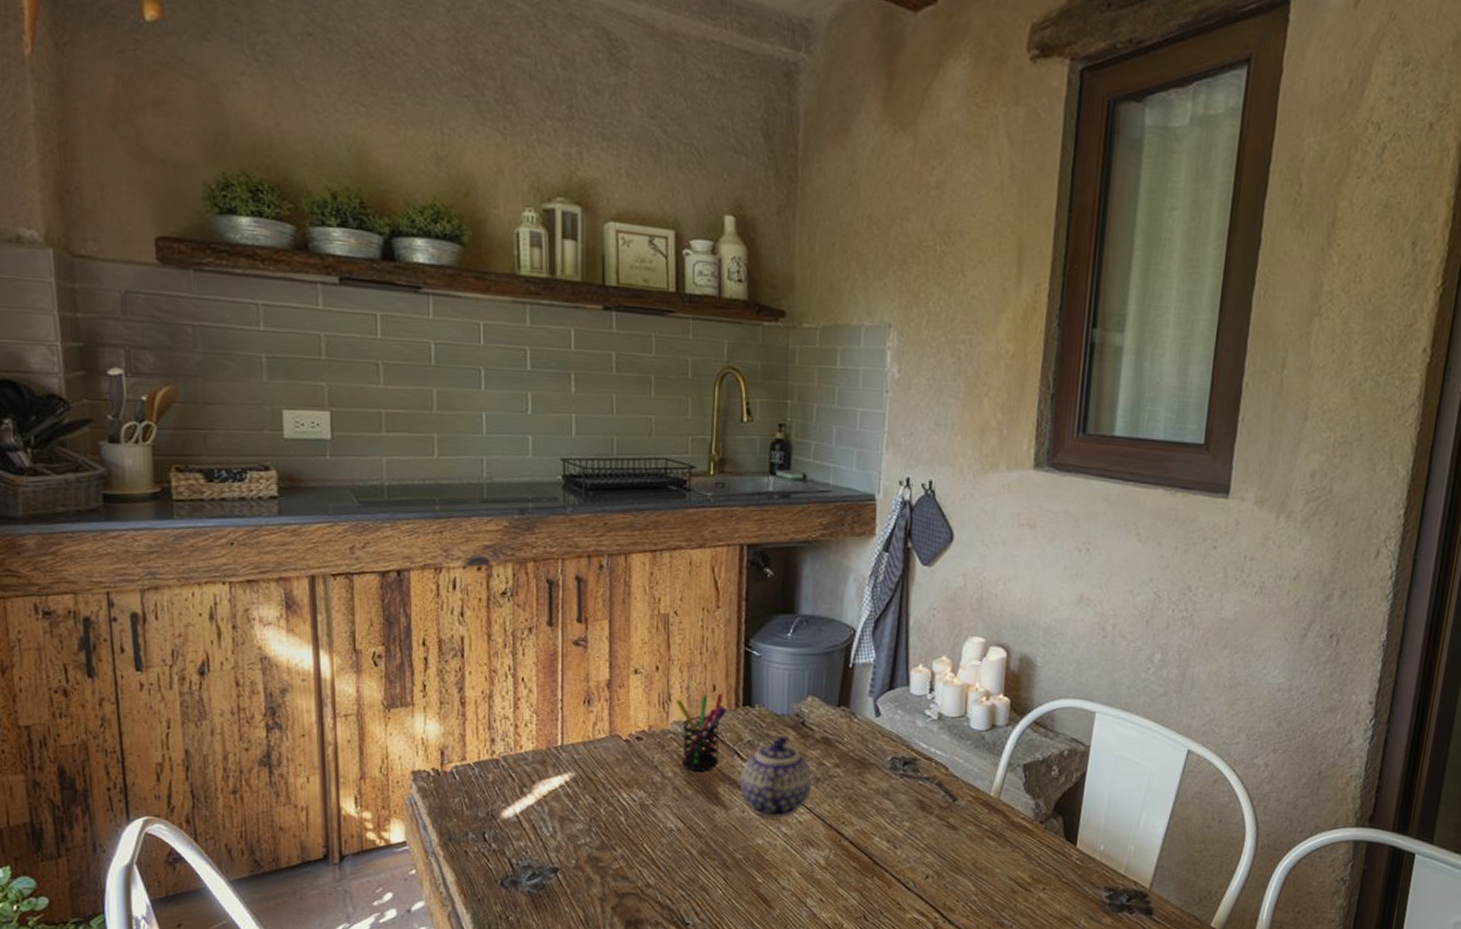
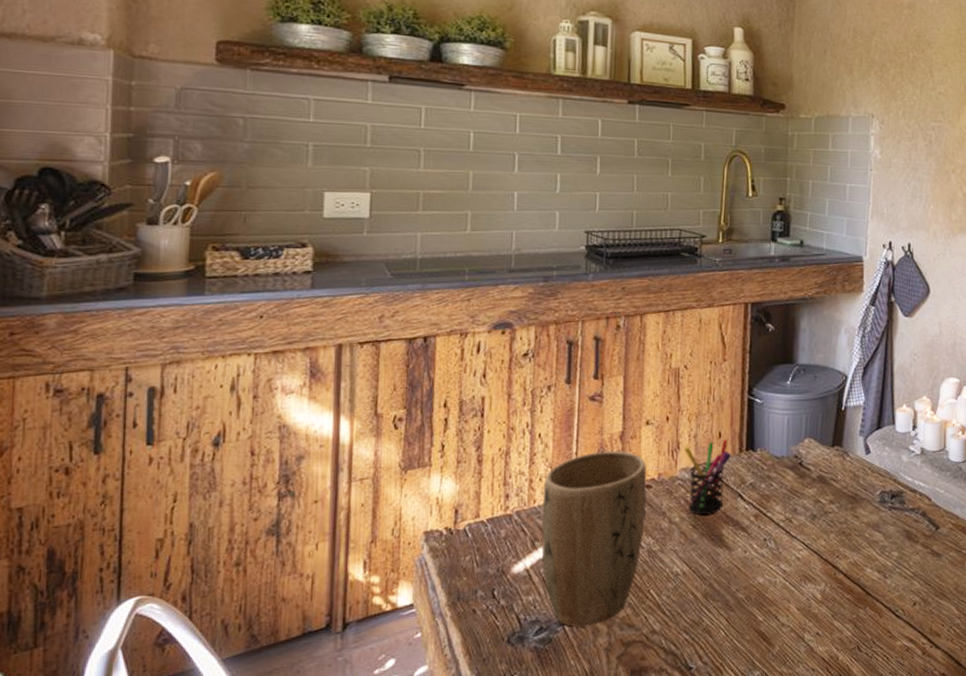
plant pot: none [529,699,638,876] -> present [541,451,647,627]
teapot: present [740,734,812,818] -> none [743,475,809,556]

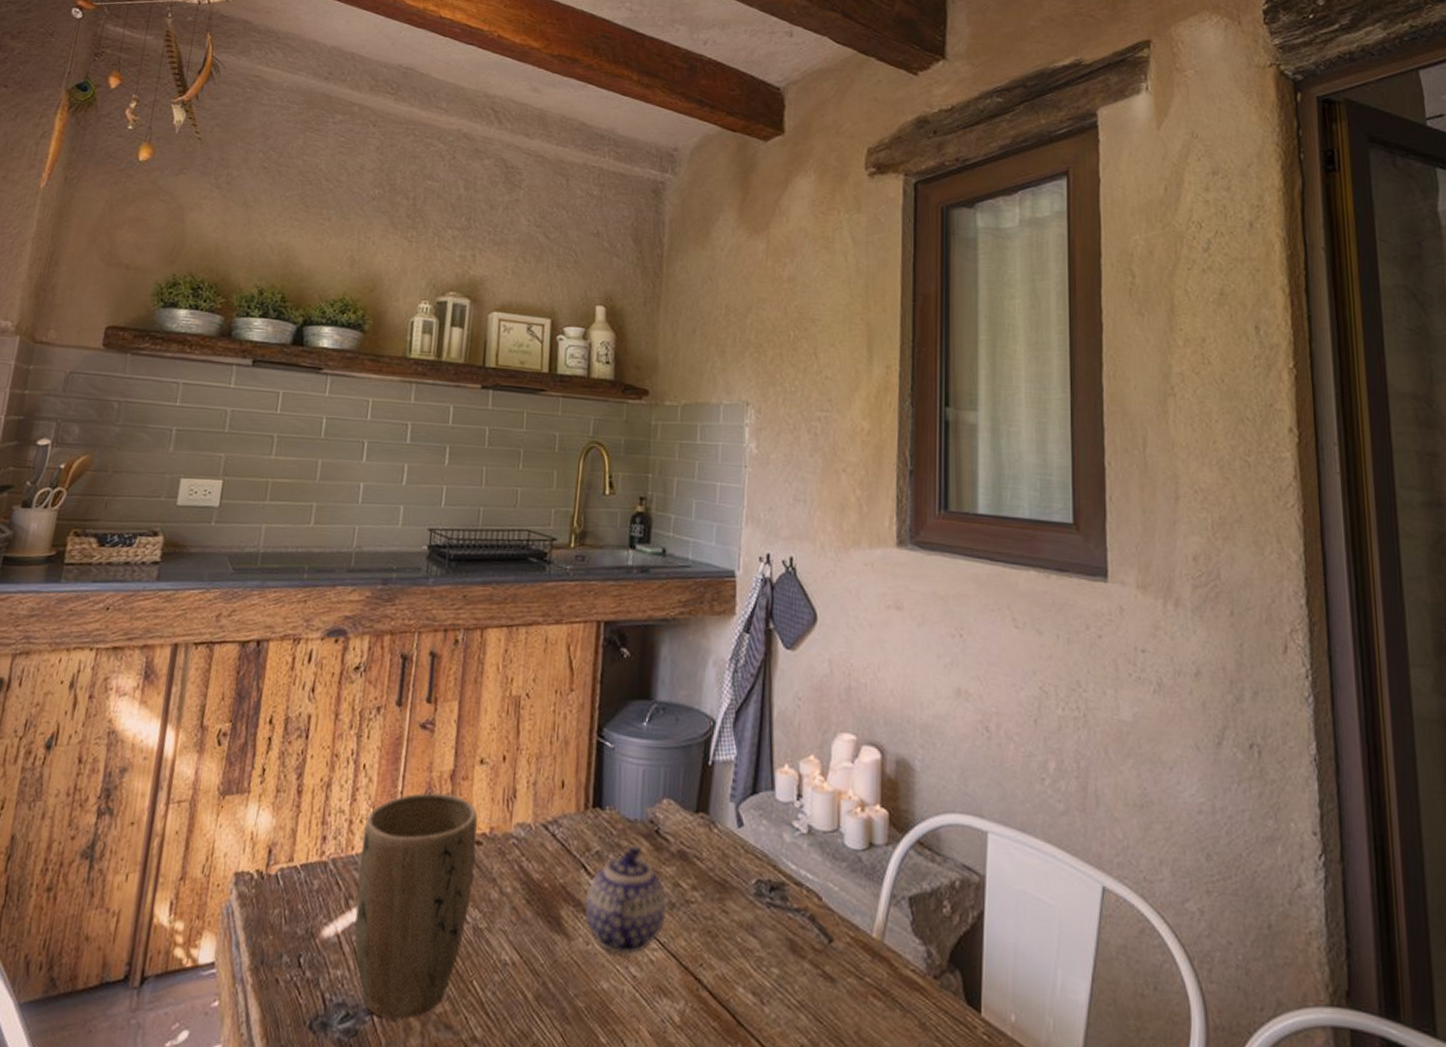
pen holder: present [684,439,732,516] -> none [521,791,576,888]
teapot: none [743,475,809,556] -> present [585,845,667,954]

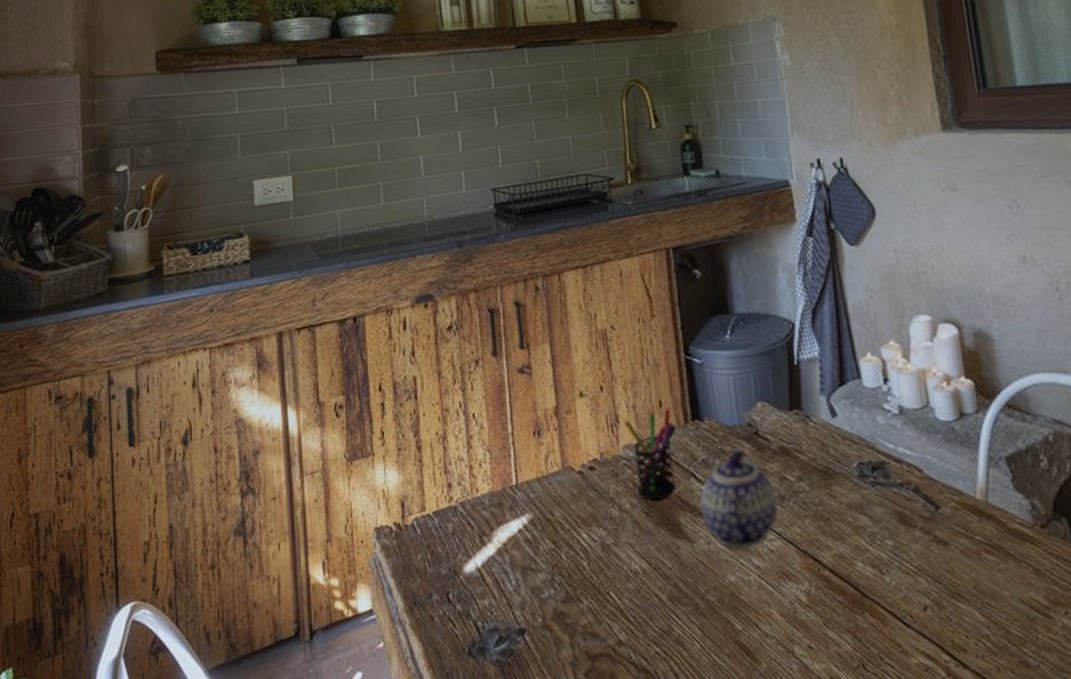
plant pot: present [354,792,478,1021] -> none [484,428,594,637]
pen holder: none [521,791,576,888] -> present [624,409,677,501]

